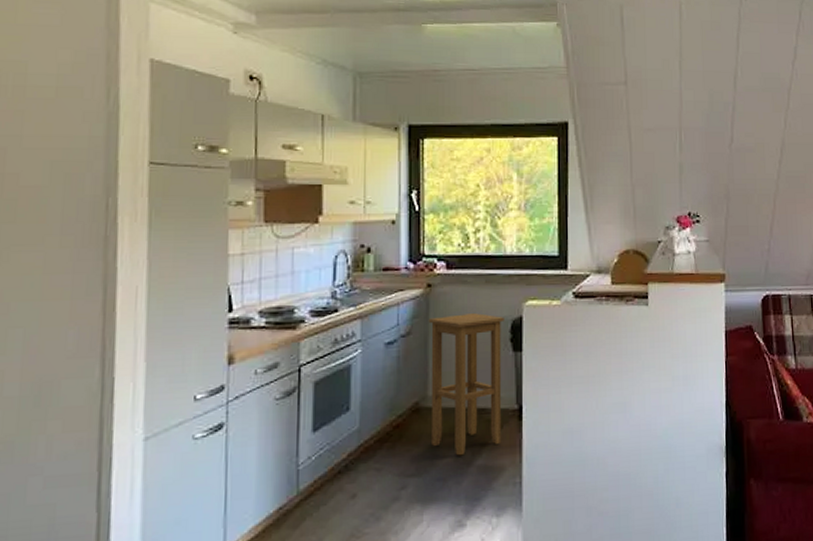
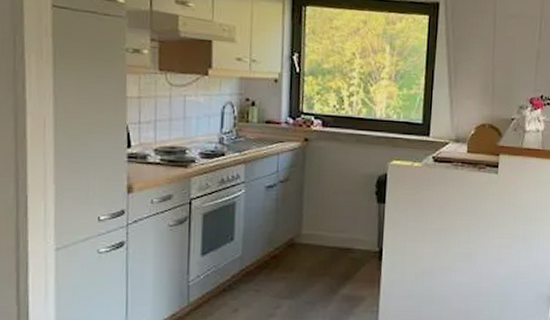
stool: present [428,313,504,456] -> none [303,167,371,285]

